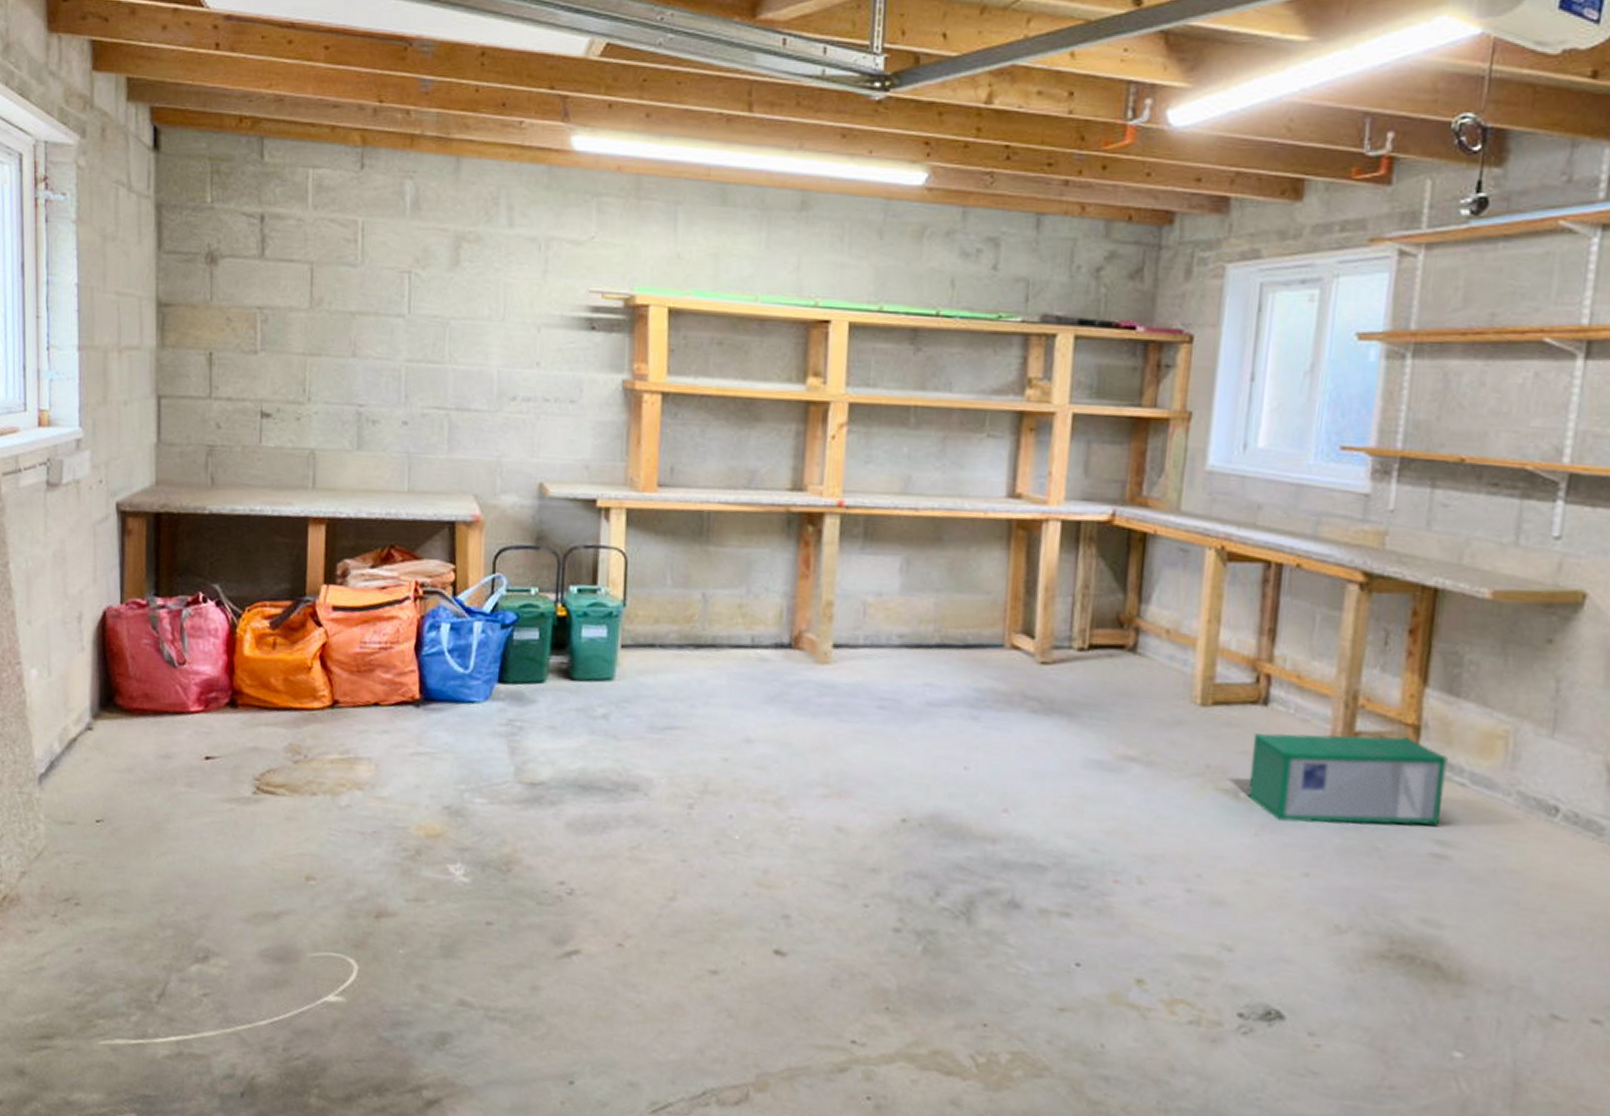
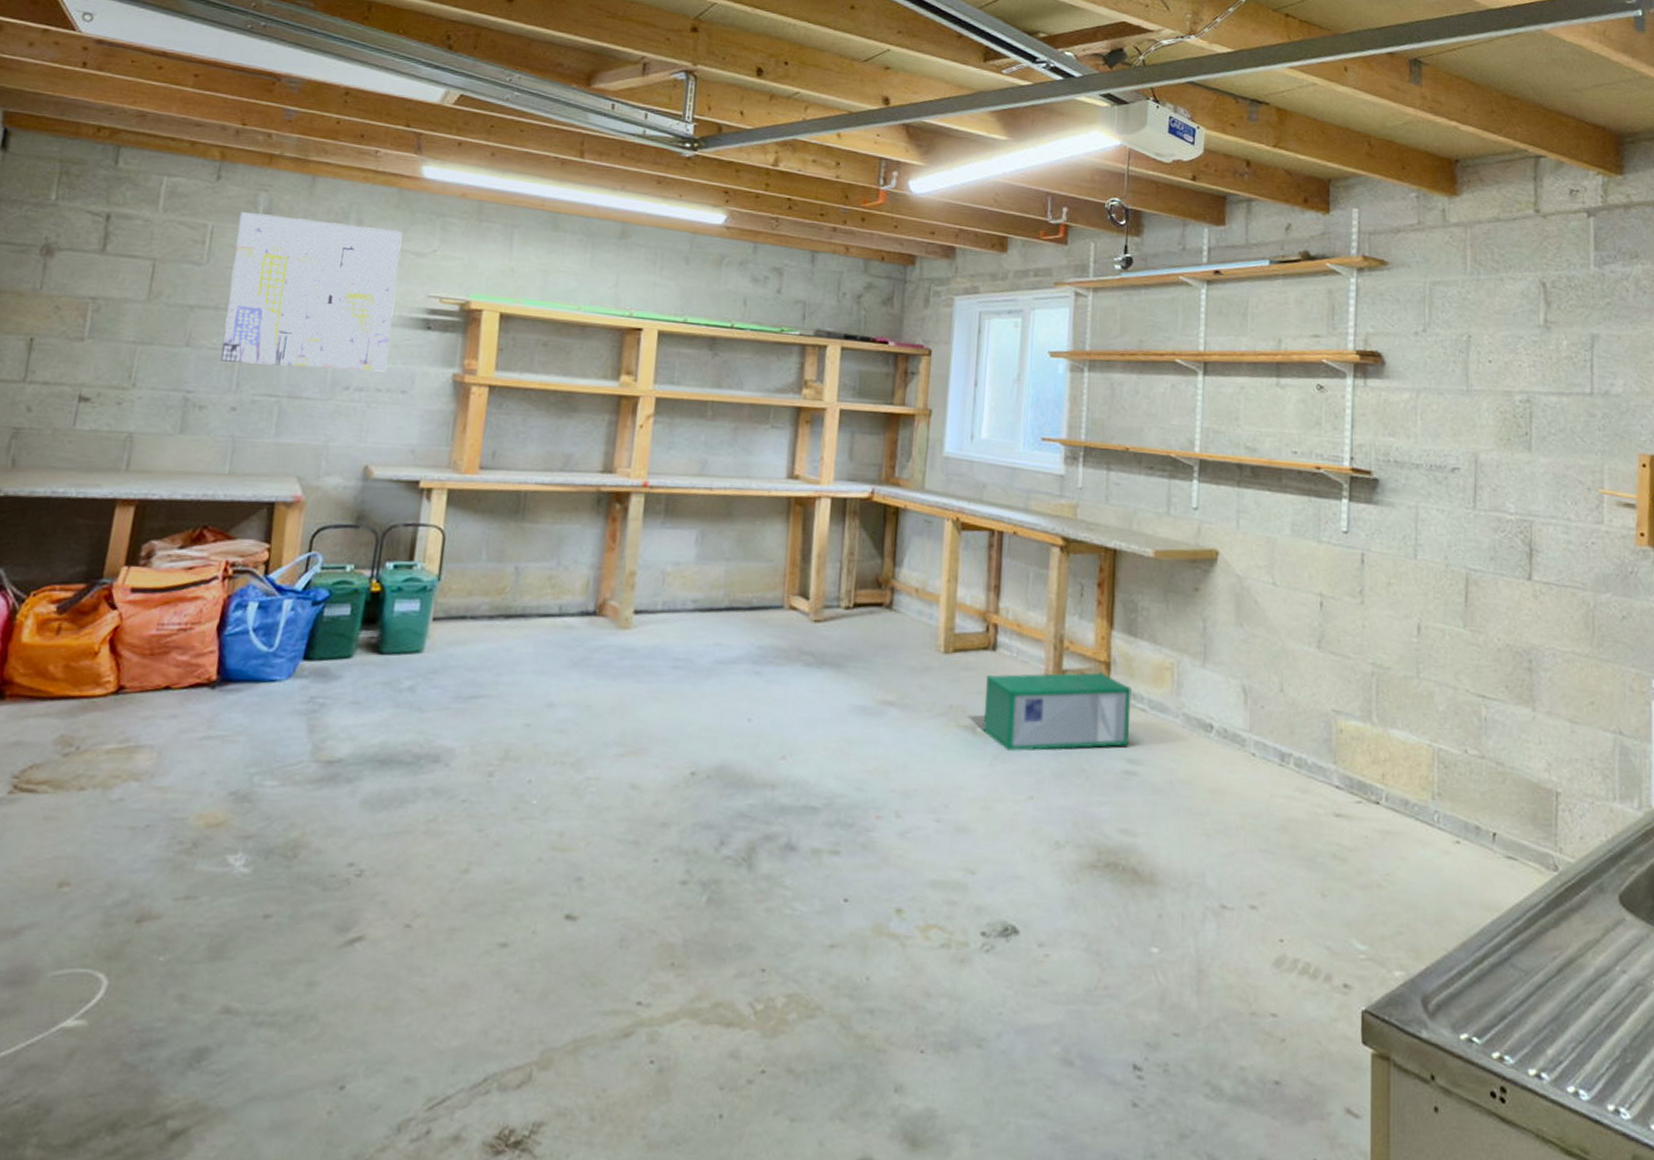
wall art: none [386,203,557,380] -> present [221,211,403,372]

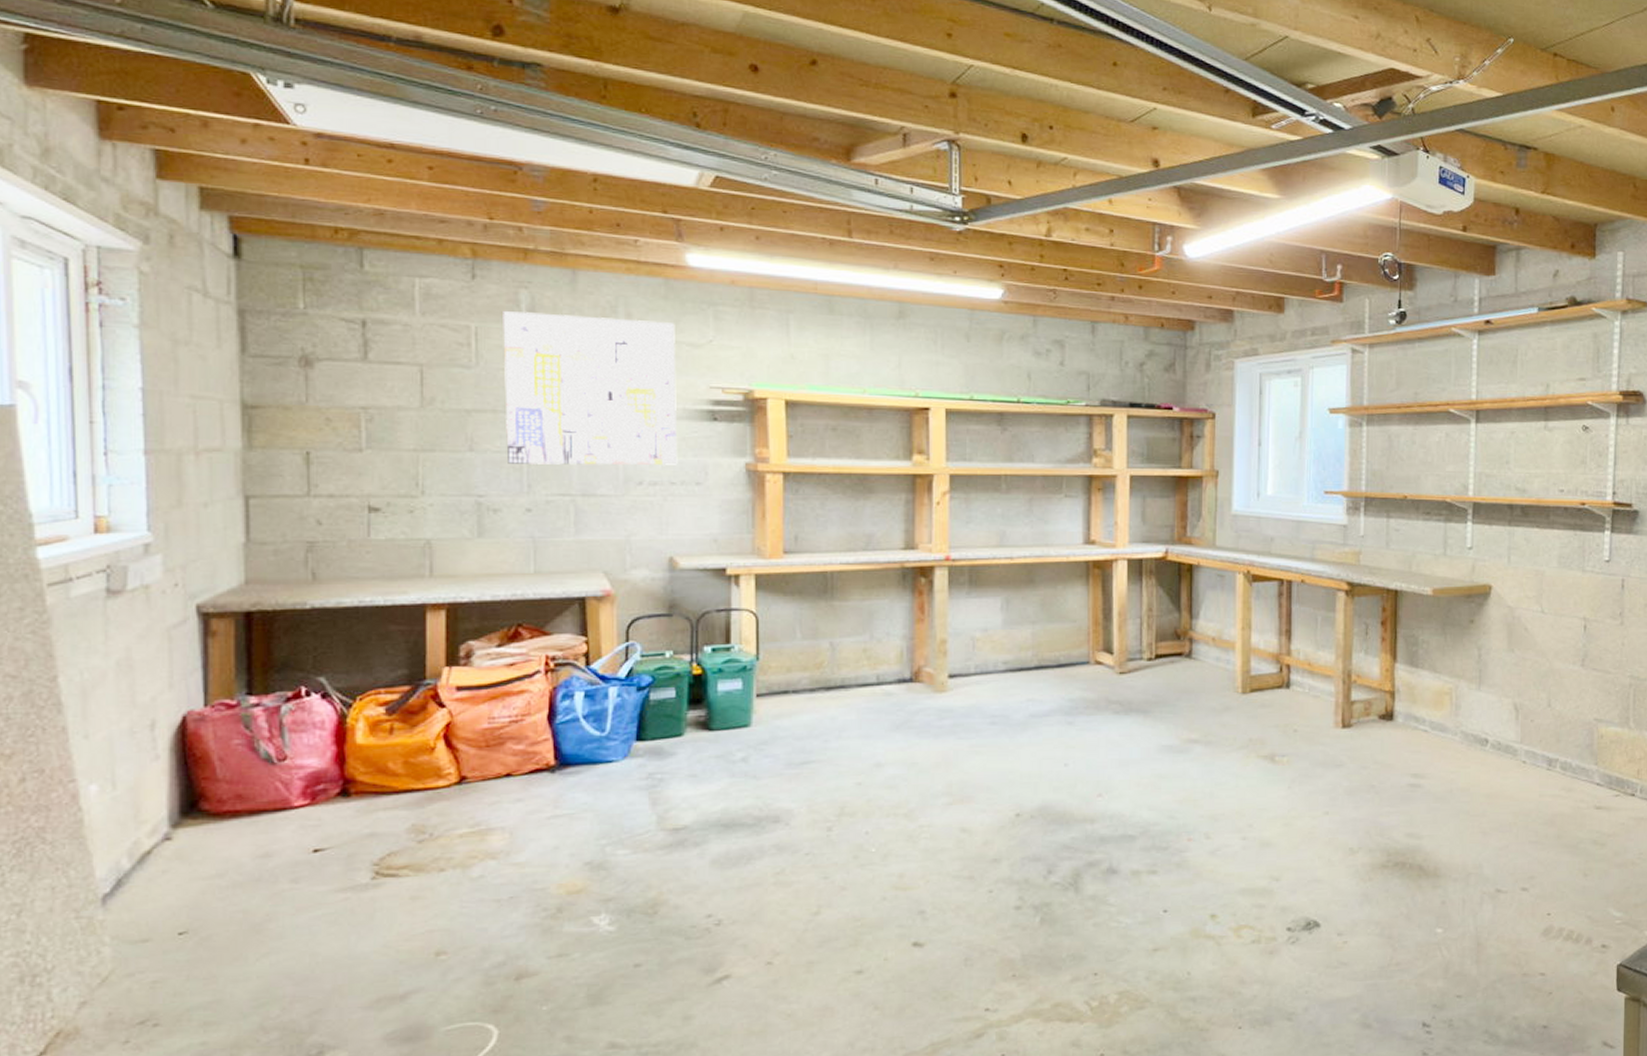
storage bin: present [983,672,1131,751] -> none [1280,701,1414,774]

